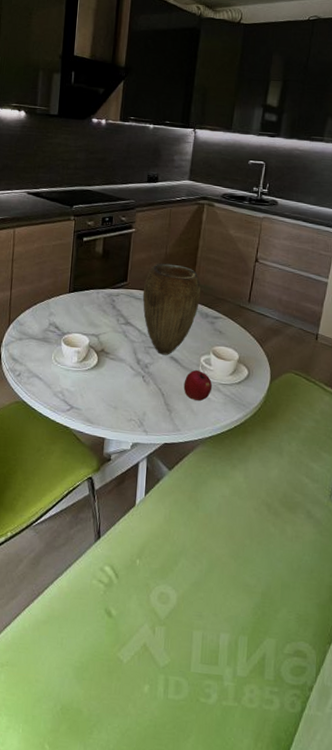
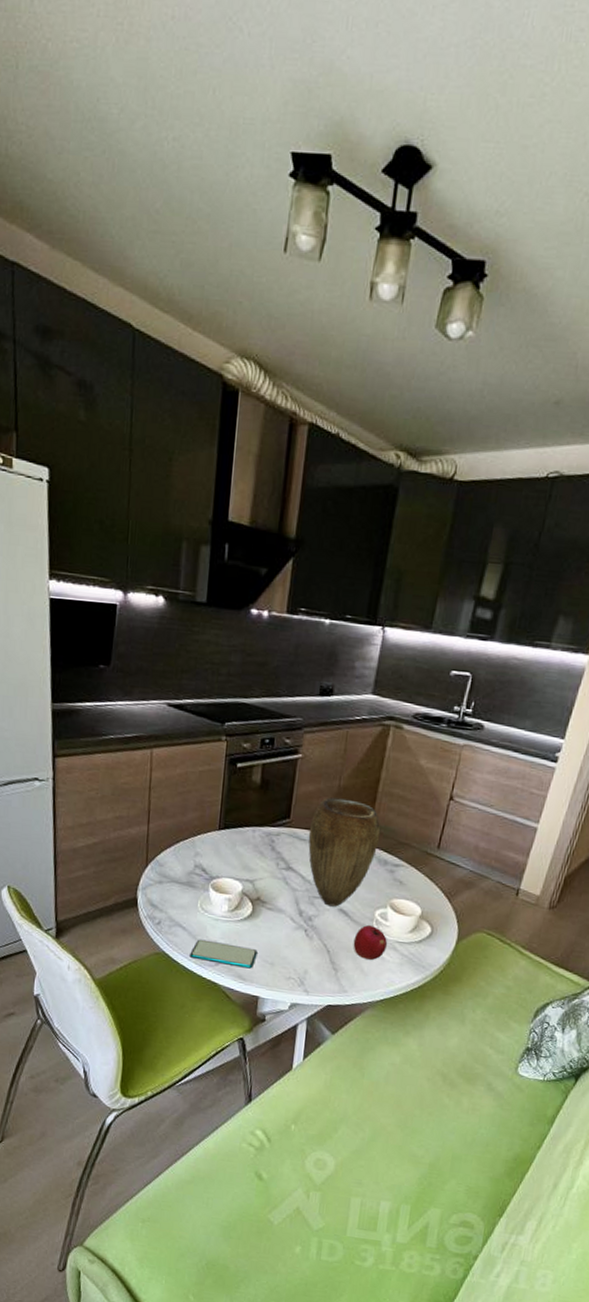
smartphone: none [45,388,103,413] -> present [189,939,258,969]

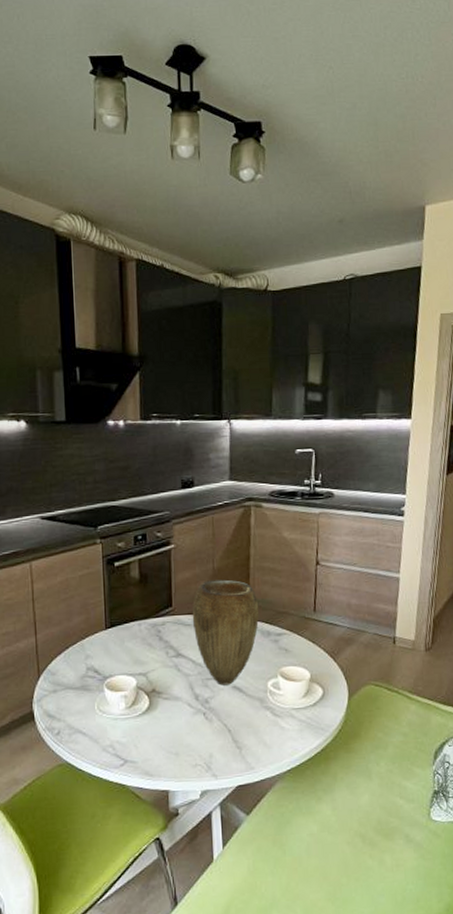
smartphone: present [189,939,258,969] -> none [93,741,161,764]
apple: present [353,925,387,960] -> none [252,697,284,732]

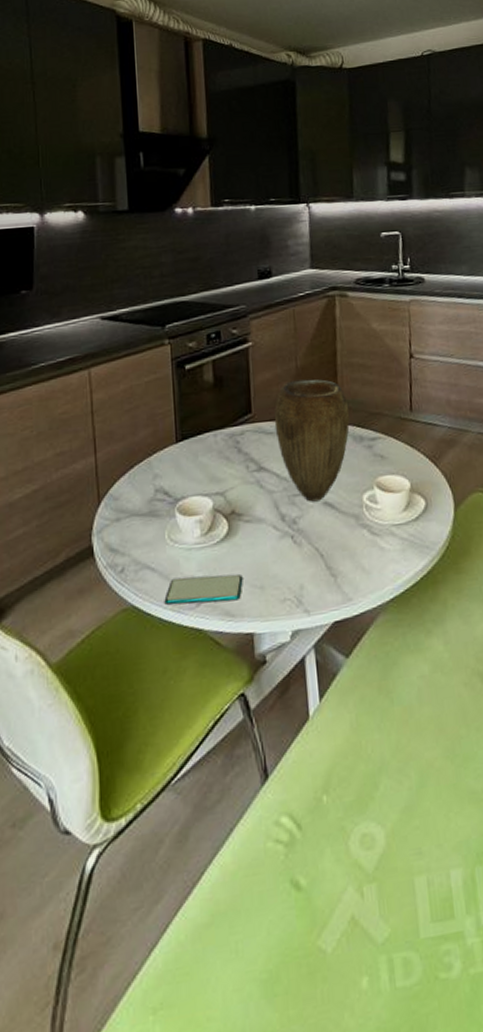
smartphone: none [93,741,161,764] -> present [164,574,243,605]

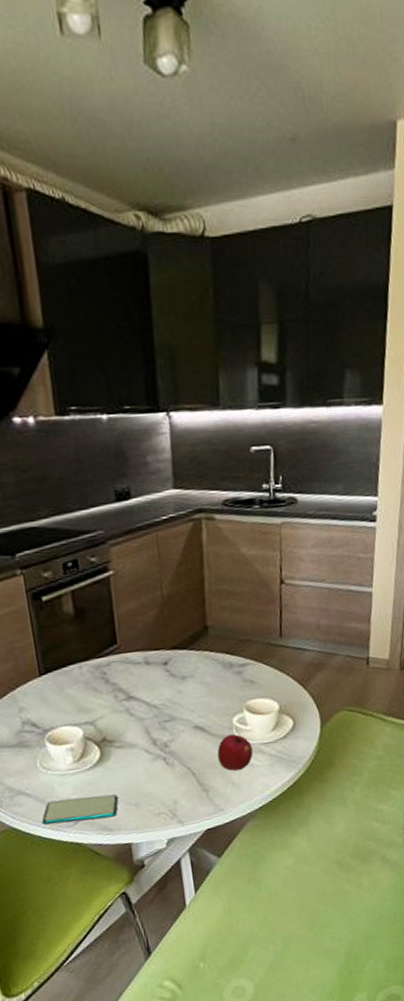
vase: present [274,378,350,502] -> none [141,607,219,727]
apple: none [346,513,383,555] -> present [217,734,253,771]

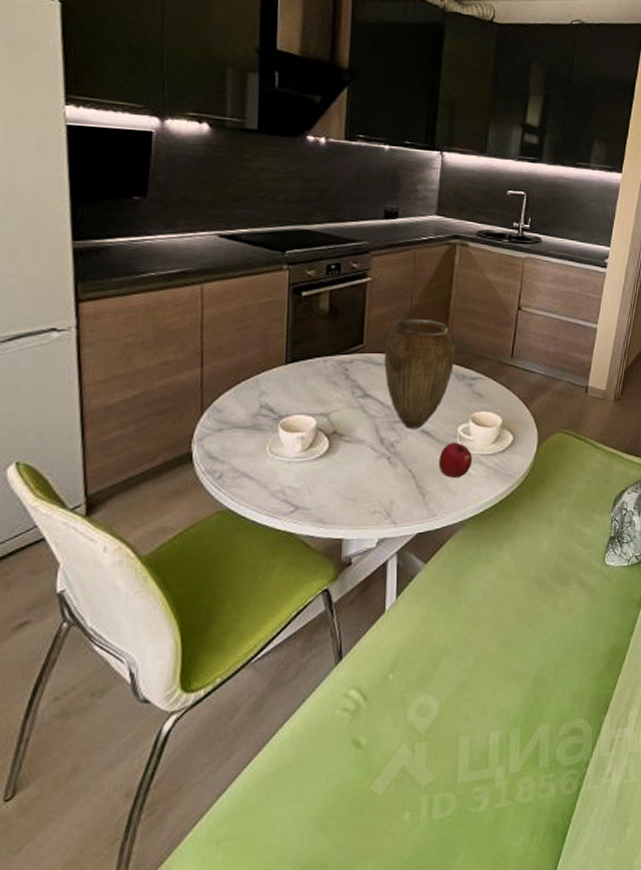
smartphone: present [42,794,119,825] -> none [259,486,338,511]
vase: none [141,607,219,727] -> present [384,318,456,429]

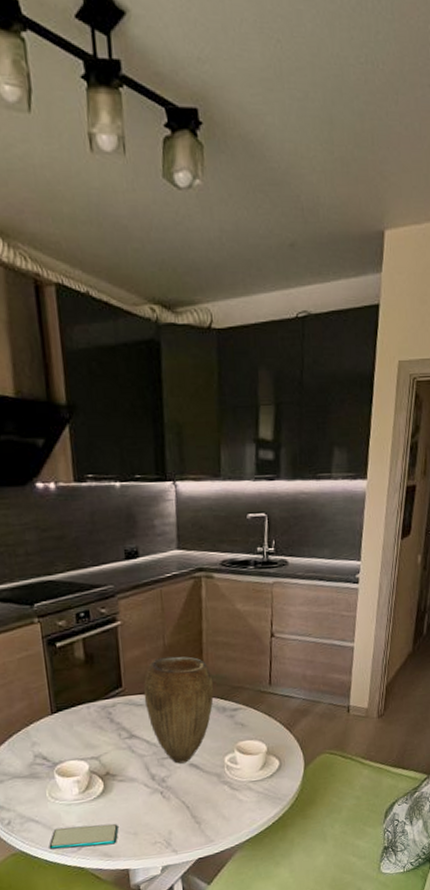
smartphone: none [259,486,338,511] -> present [49,823,119,850]
apple: present [438,443,472,478] -> none [209,772,242,806]

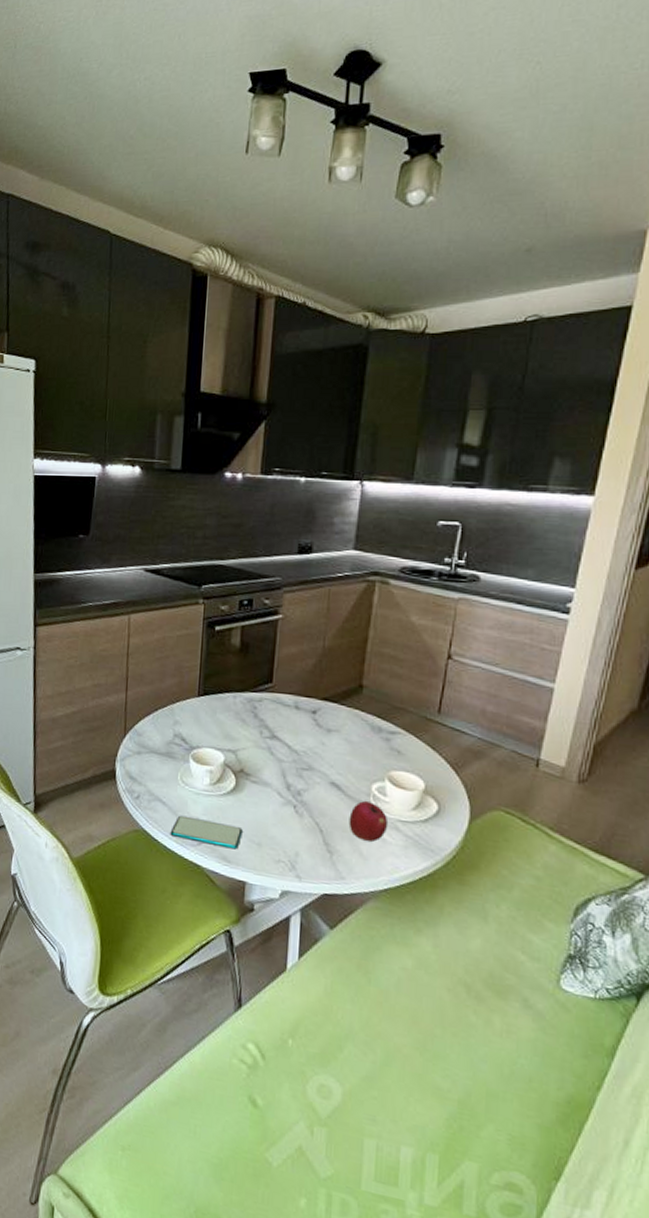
vase: present [144,656,214,764] -> none [293,659,372,780]
apple: none [209,772,242,806] -> present [349,801,387,842]

